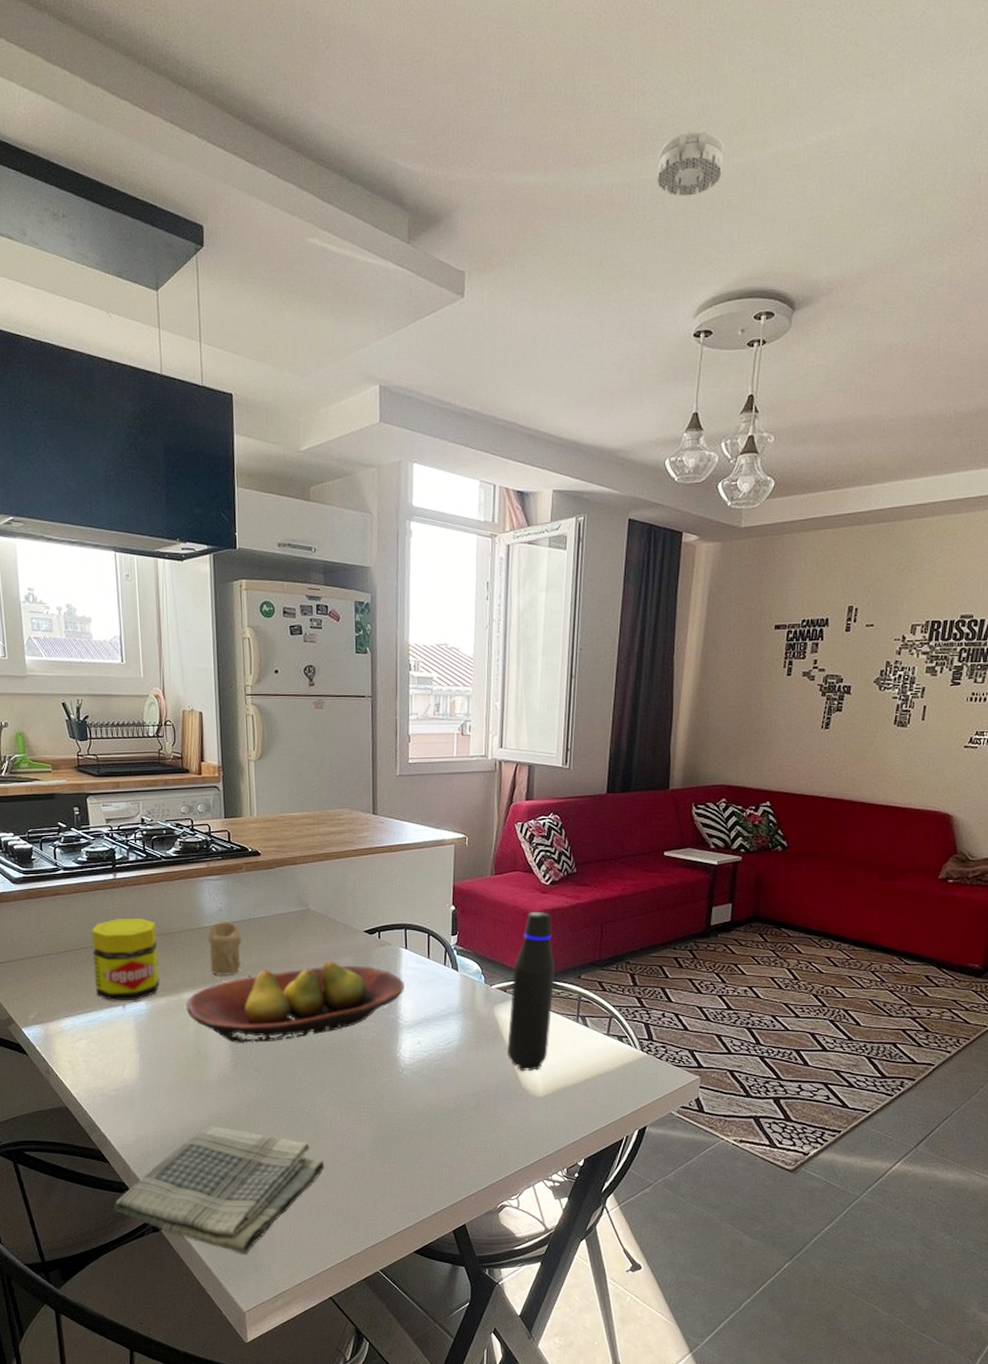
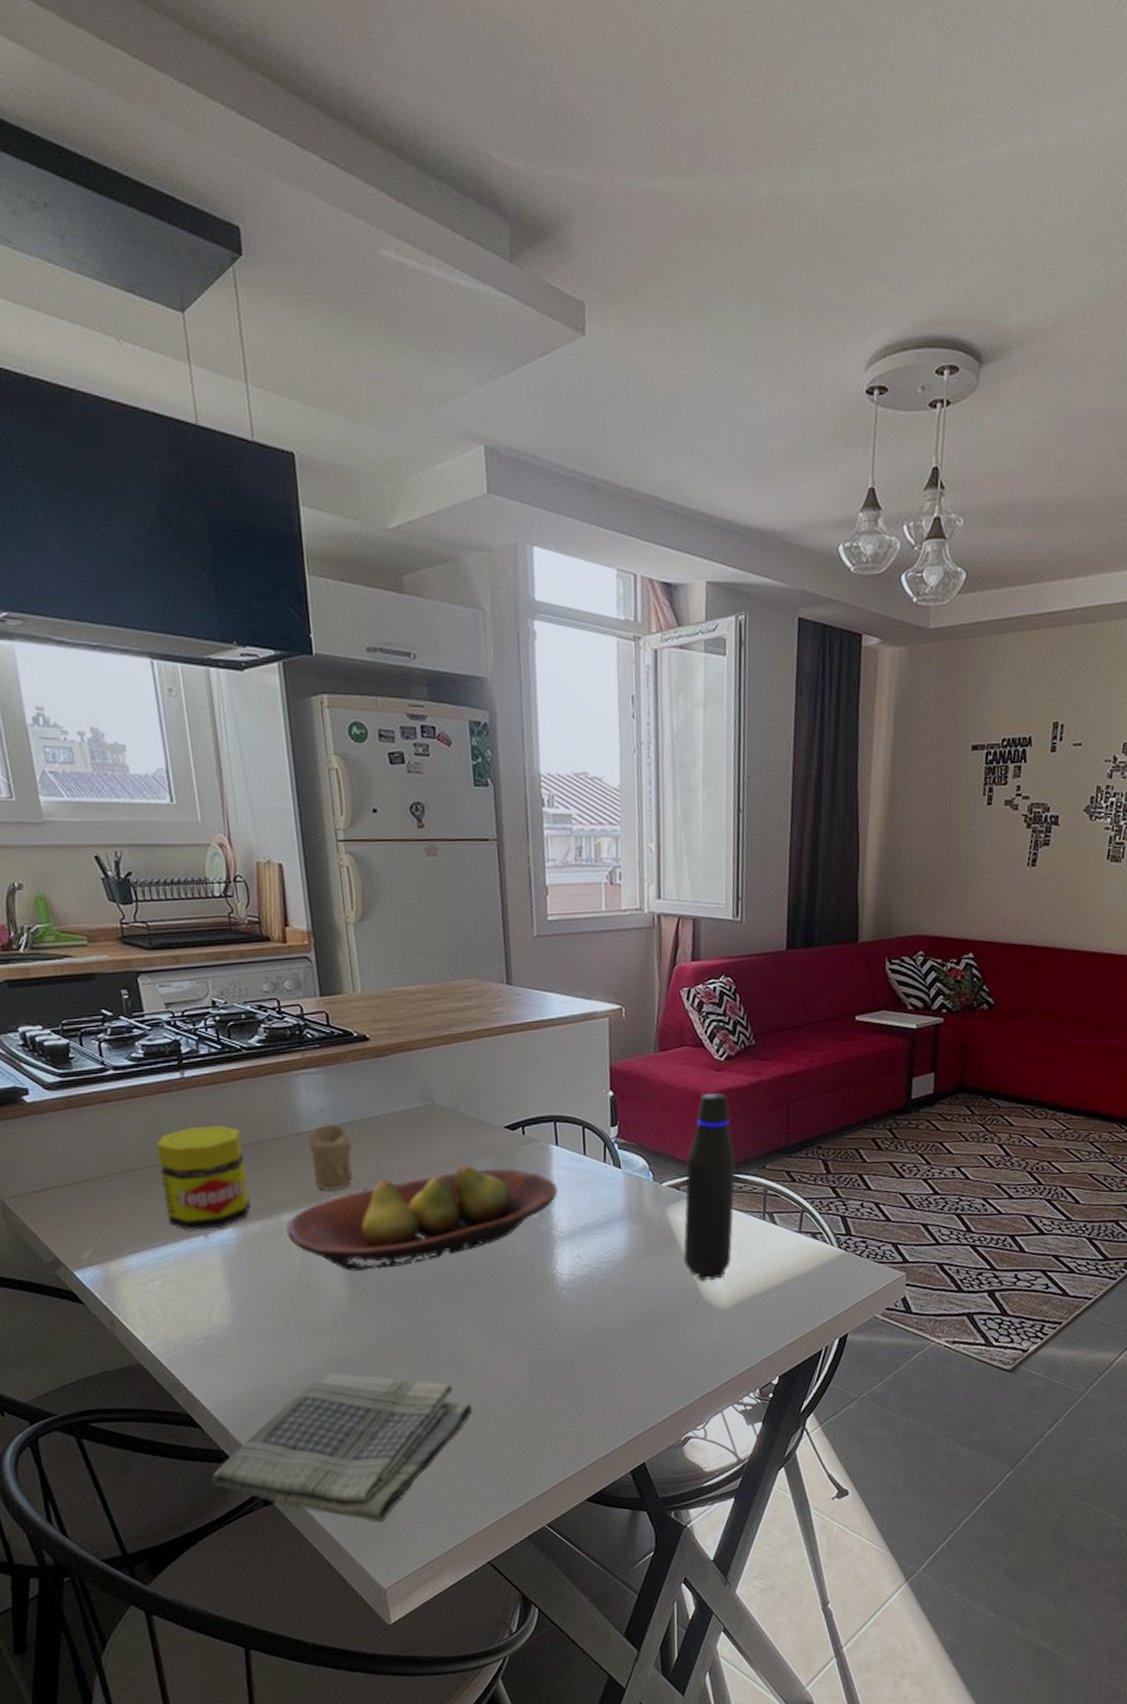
smoke detector: present [657,129,725,197] -> none [815,132,895,217]

